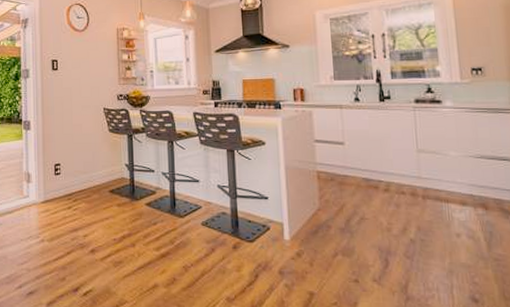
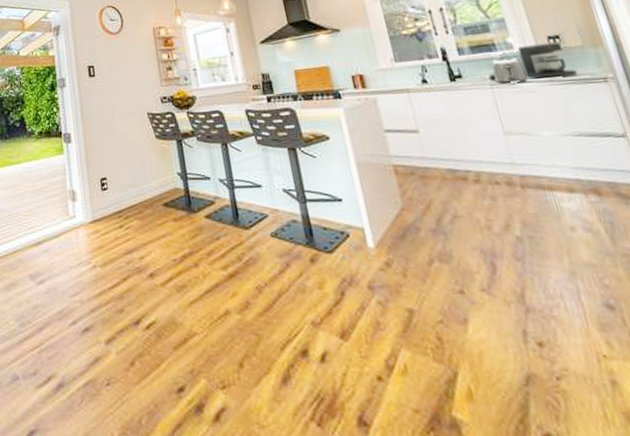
toaster: none [418,84,448,108] -> present [491,57,529,84]
coffee maker: none [444,73,491,106] -> present [517,42,578,79]

